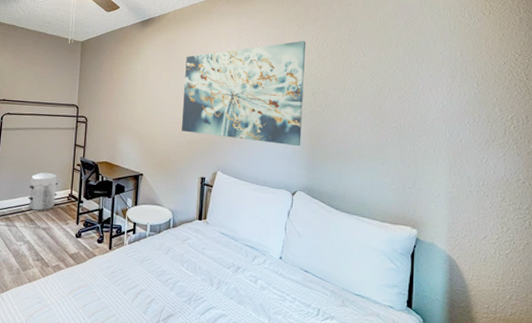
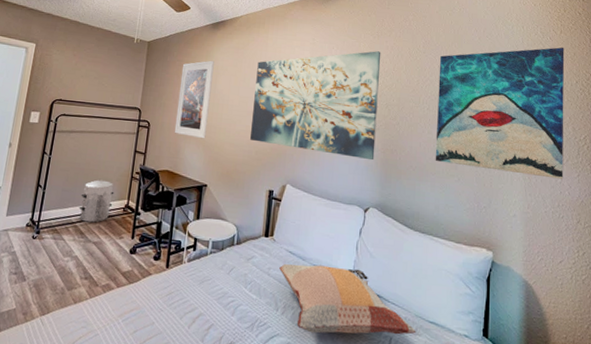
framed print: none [110,57,145,132] -> present [174,60,215,139]
decorative pillow: none [213,244,343,307] -> present [279,264,416,335]
wall art: none [360,29,493,159] -> present [435,47,565,179]

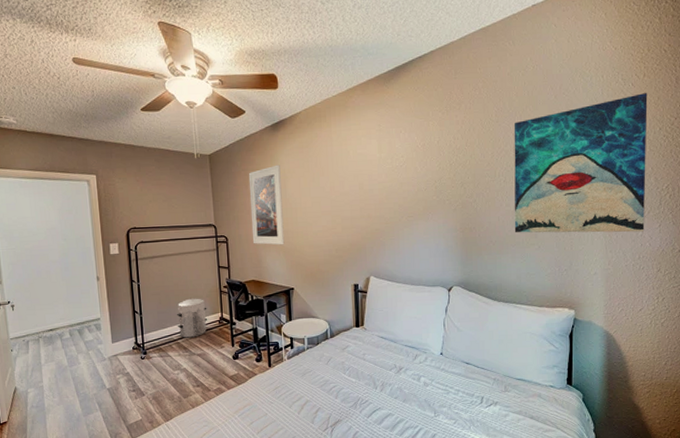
wall art: present [250,51,381,161] -> none [325,128,454,242]
decorative pillow: present [279,264,416,335] -> none [373,343,505,403]

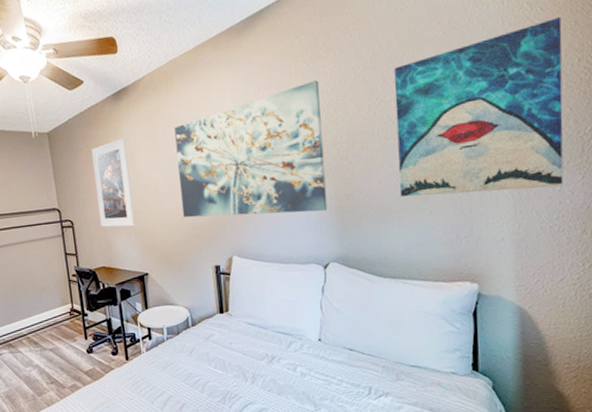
waste bin: present [176,297,208,338] -> none [24,288,58,332]
wall art: none [325,128,454,242] -> present [174,80,328,218]

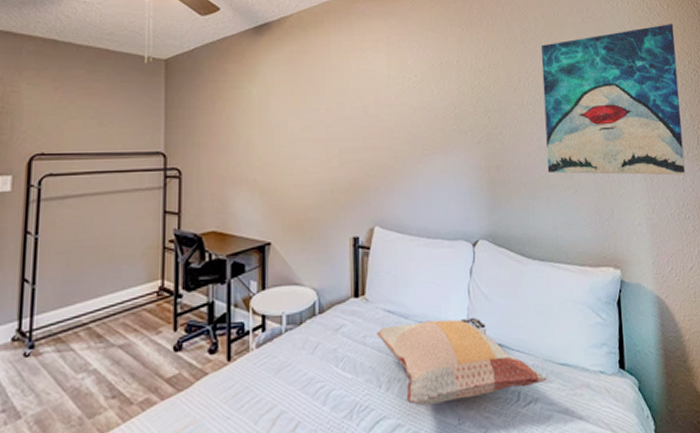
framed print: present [91,137,135,228] -> none [217,77,262,183]
wall art: present [174,80,328,218] -> none [320,46,478,182]
decorative pillow: none [241,327,397,396] -> present [377,317,547,407]

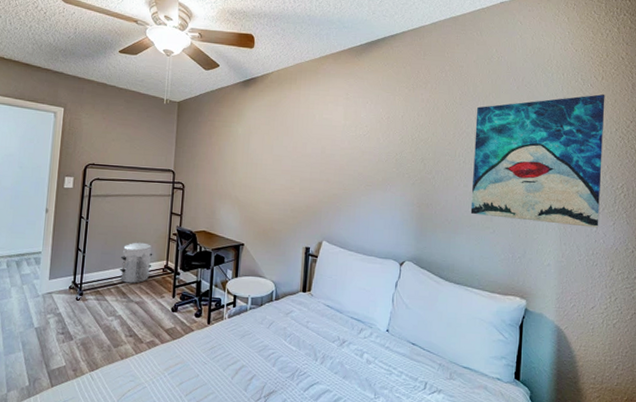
waste bin: none [90,257,141,320] -> present [119,241,153,284]
decorative pillow: present [377,317,547,407] -> none [317,317,451,381]

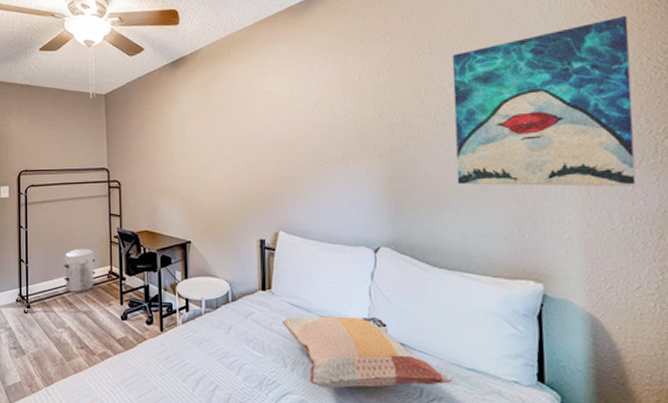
decorative pillow: none [317,317,451,381] -> present [282,316,452,389]

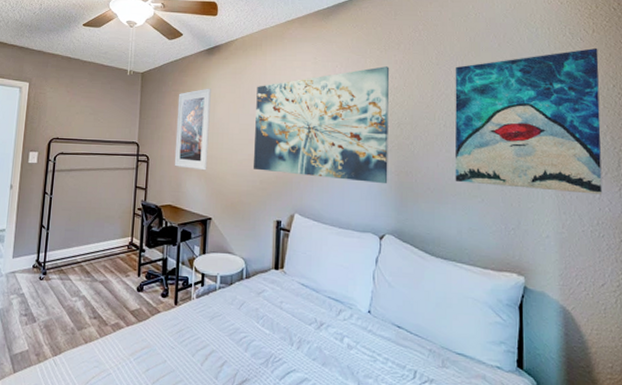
waste bin: present [63,247,96,292] -> none [83,216,118,262]
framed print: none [145,104,182,193] -> present [174,88,211,171]
wall art: none [228,62,380,193] -> present [254,66,390,184]
decorative pillow: present [282,316,452,389] -> none [292,297,443,368]

